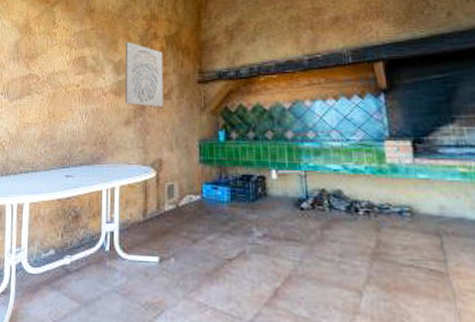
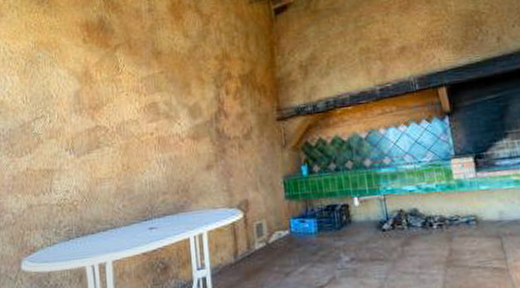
wall art: present [125,41,163,107] -> none [198,83,244,149]

